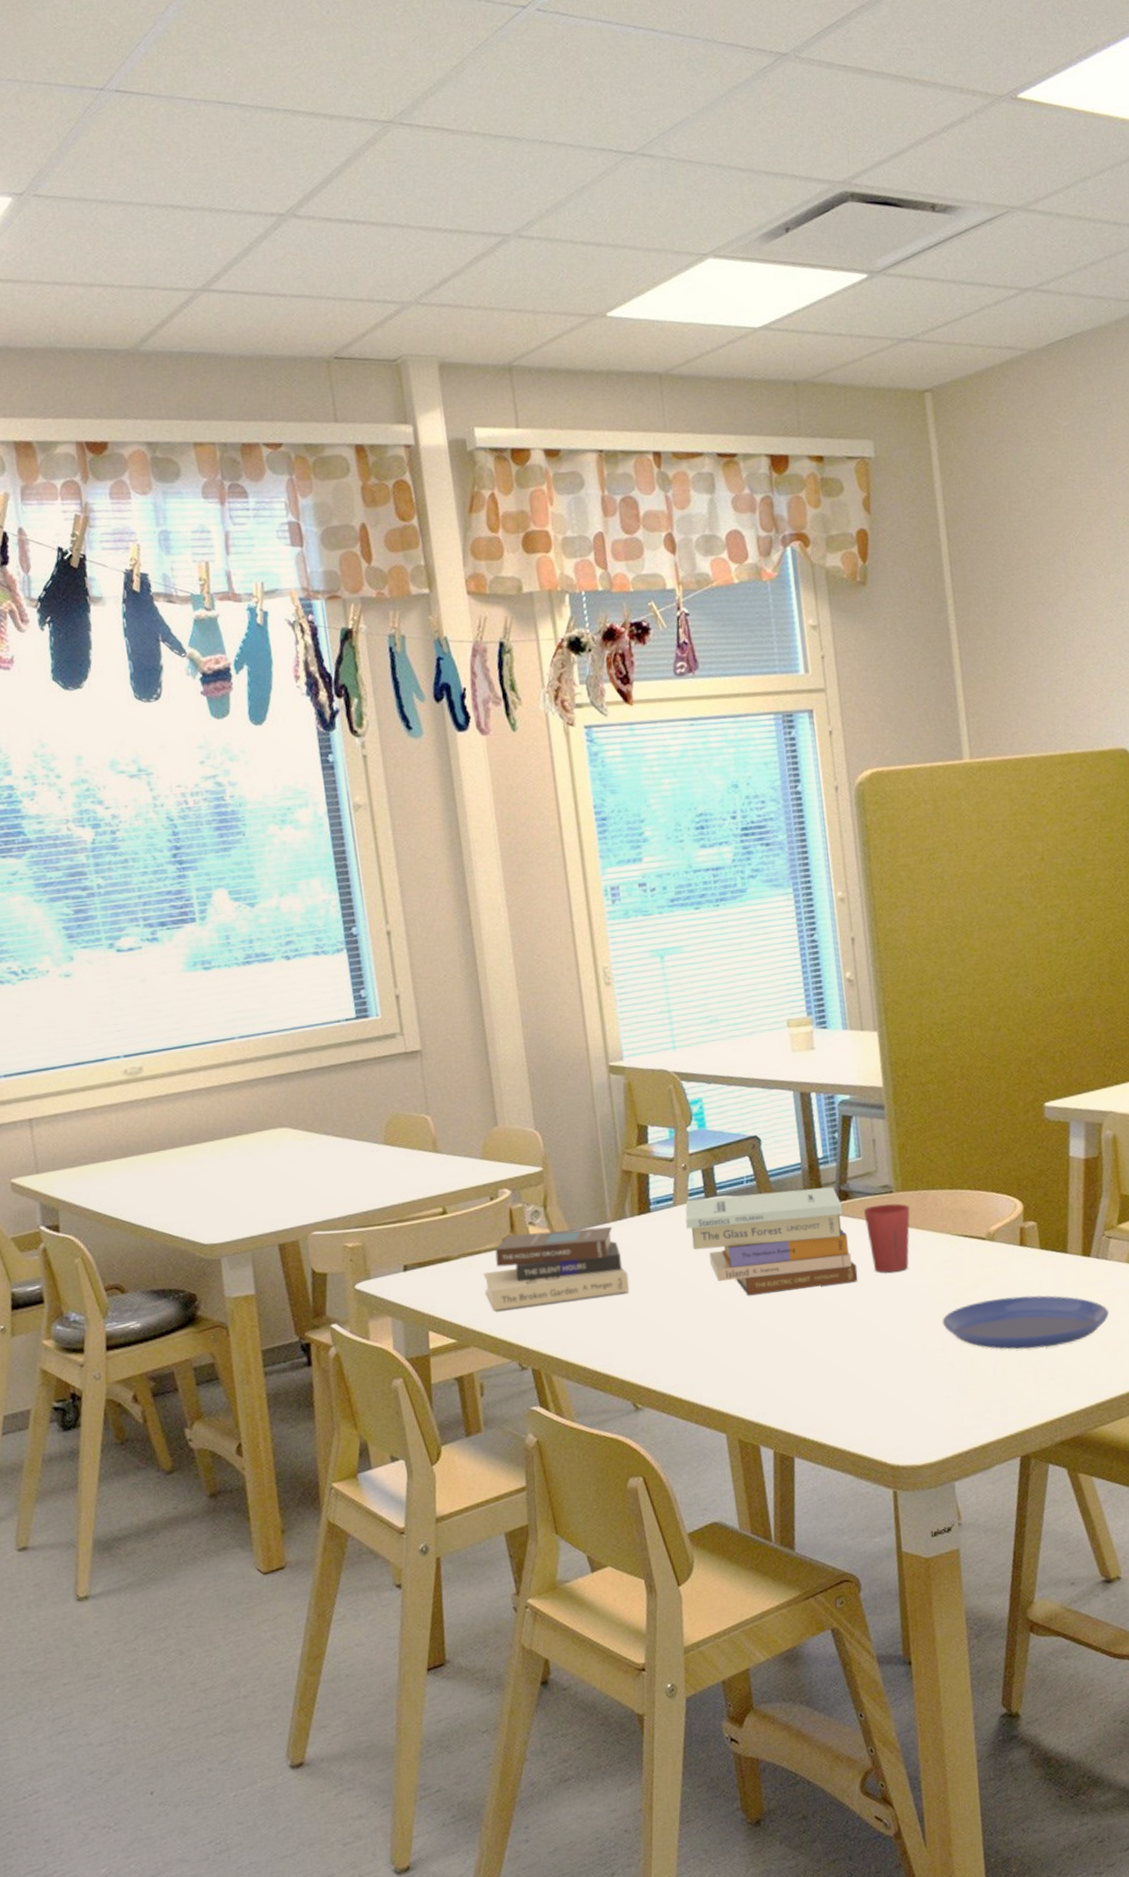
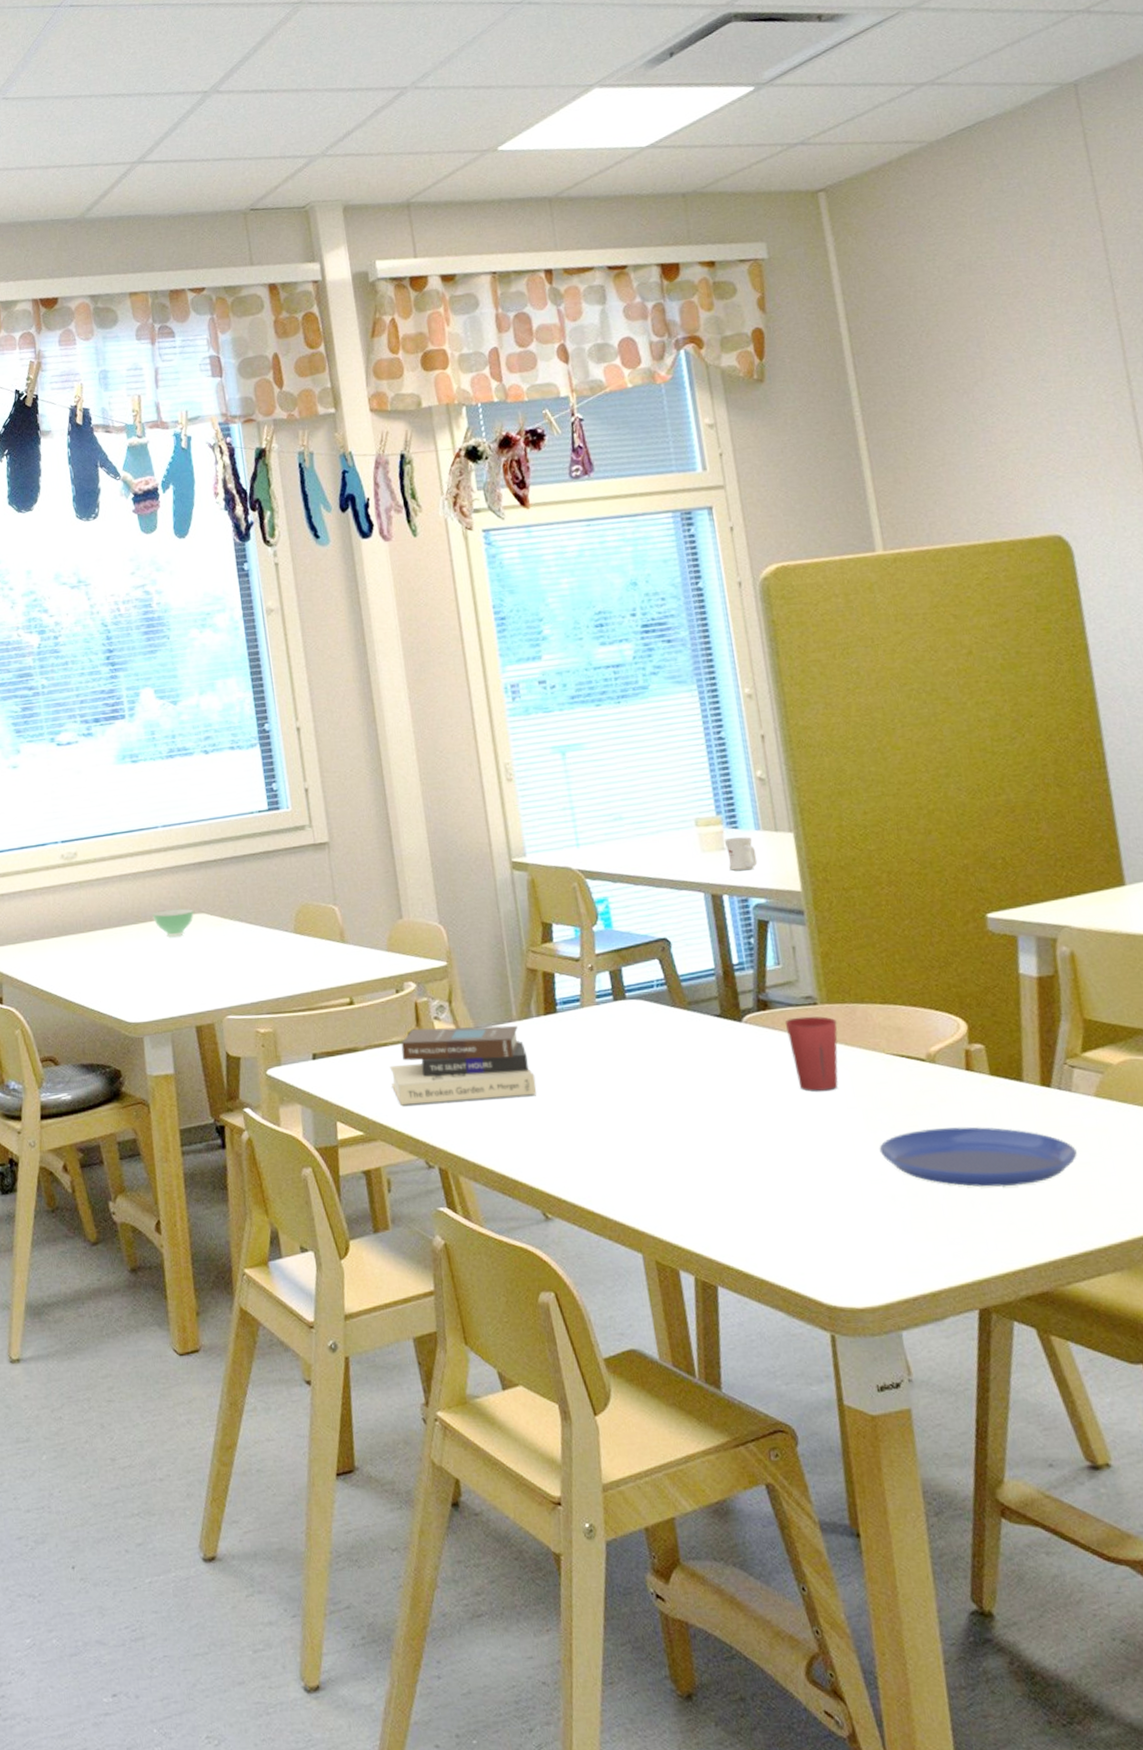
bowl: none [229,1122,277,1154] -> present [152,908,195,938]
books: present [685,1186,858,1295] -> none [593,995,782,1106]
mug: none [813,1036,844,1069] -> present [724,836,758,871]

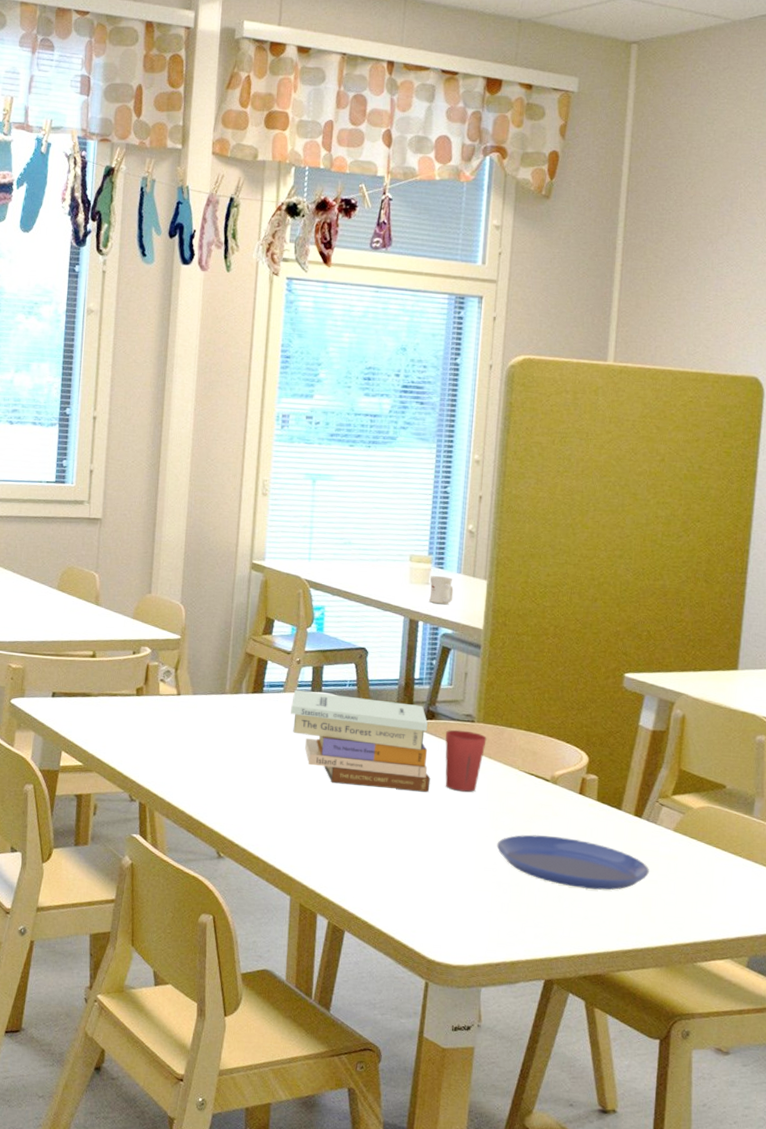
books: present [389,1025,537,1106] -> none [114,686,234,757]
books: none [593,995,782,1106] -> present [291,689,431,792]

